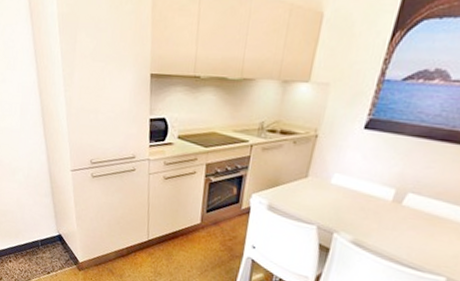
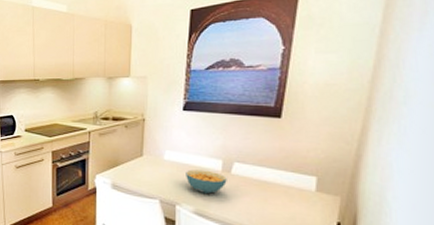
cereal bowl: none [350,196,396,224] -> present [186,169,227,194]

